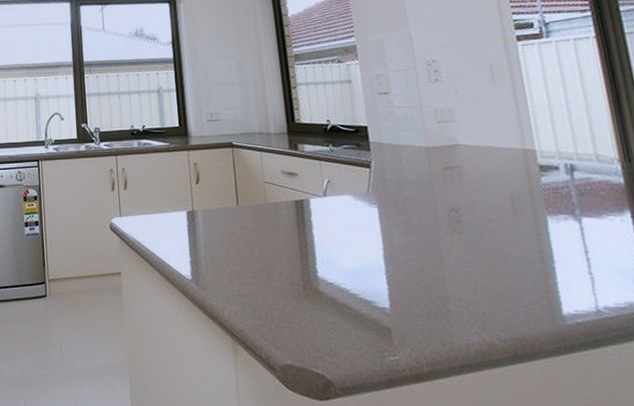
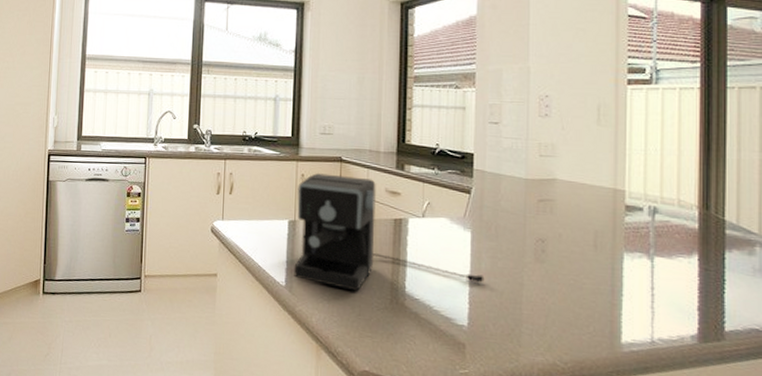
coffee maker: none [191,160,400,280] -> present [294,173,485,291]

